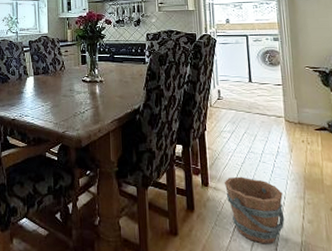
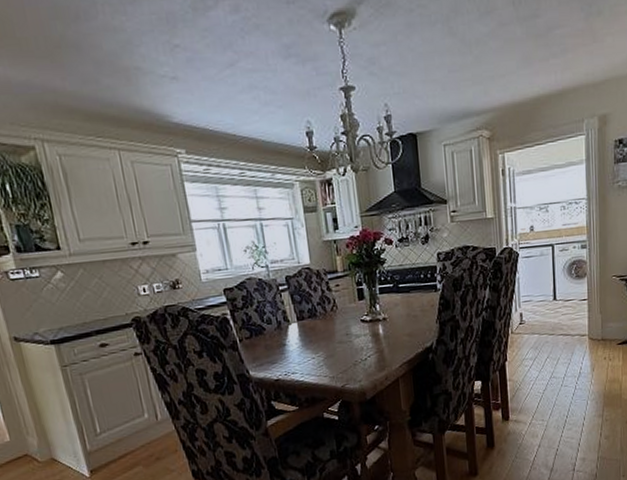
bucket: present [224,176,285,244] -> none [525,404,583,467]

